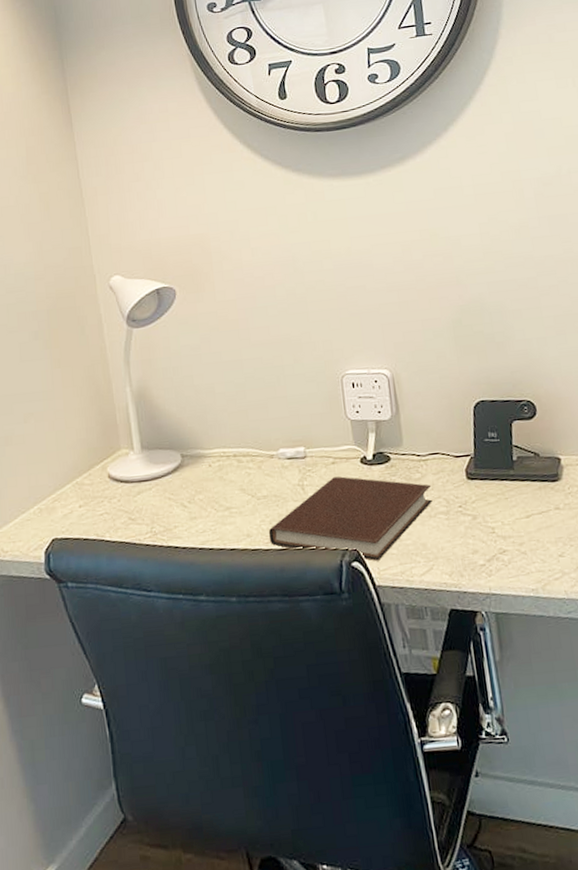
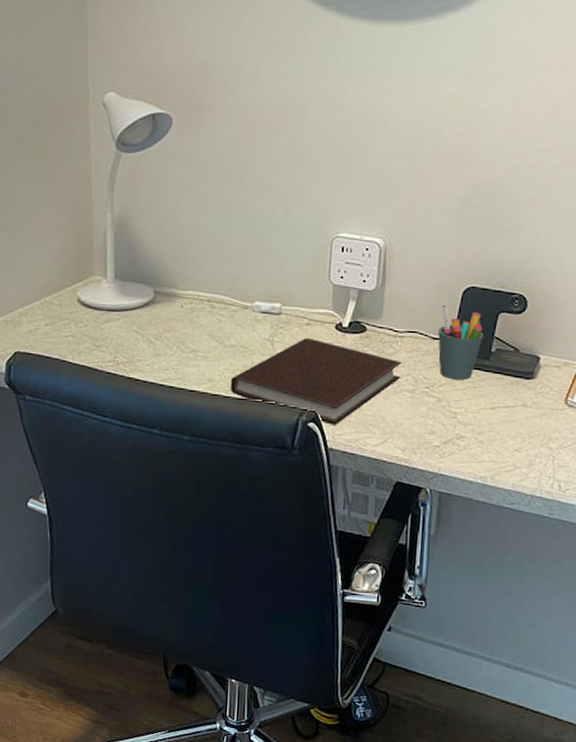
pen holder: none [456,420,503,495] -> present [438,303,484,381]

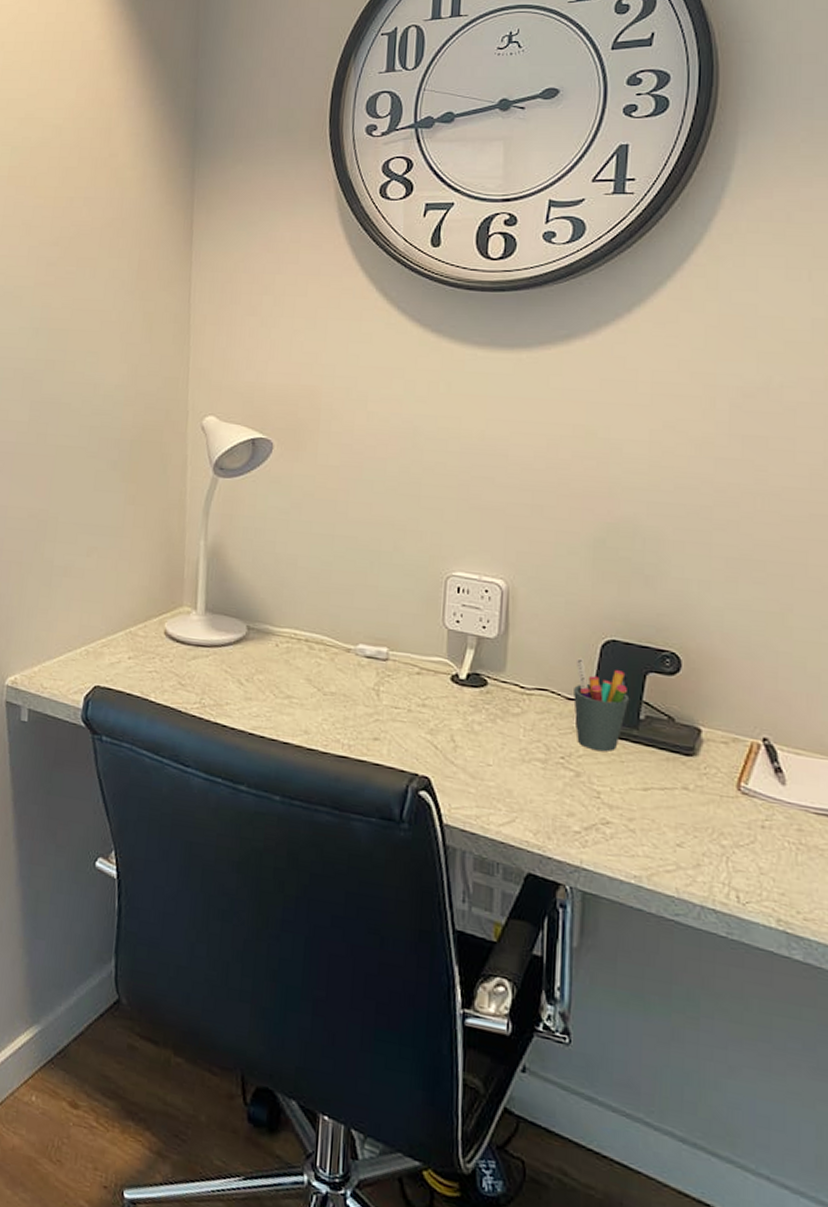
notebook: present [230,338,403,425] -> none [328,689,532,796]

